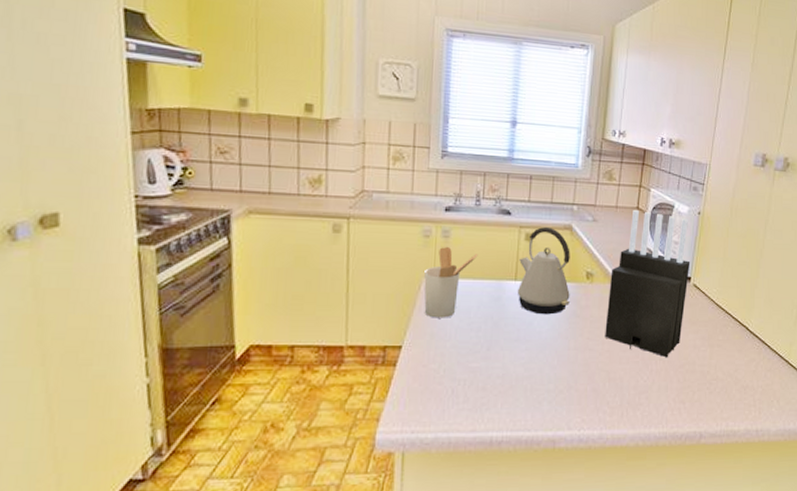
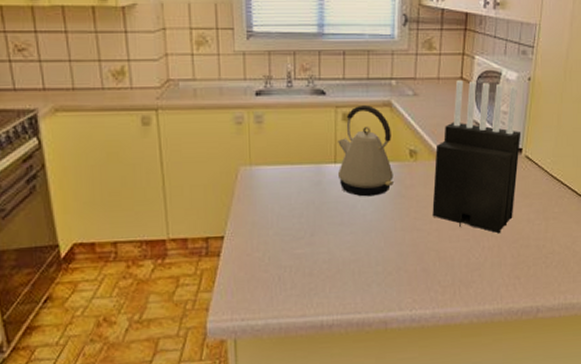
utensil holder: present [424,246,478,318] -> none [240,132,294,207]

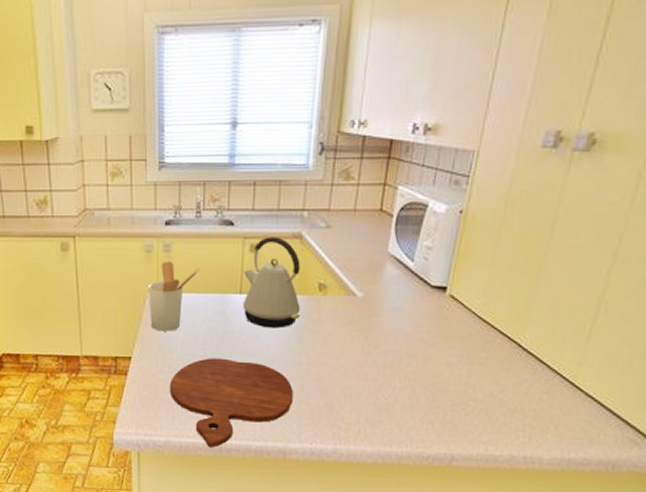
utensil holder: none [240,132,294,207] -> present [149,260,201,331]
cutting board: none [266,230,391,326] -> present [169,358,293,448]
knife block: present [432,79,521,234] -> none [340,211,447,375]

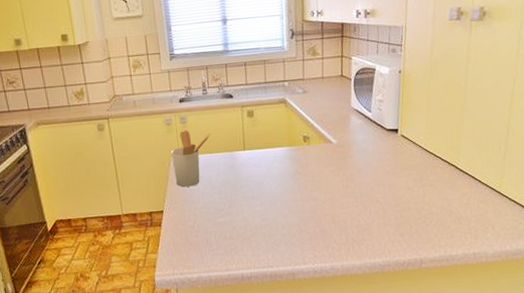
cutting board: present [169,358,293,448] -> none [196,203,295,278]
kettle: present [242,237,300,329] -> none [245,103,292,176]

